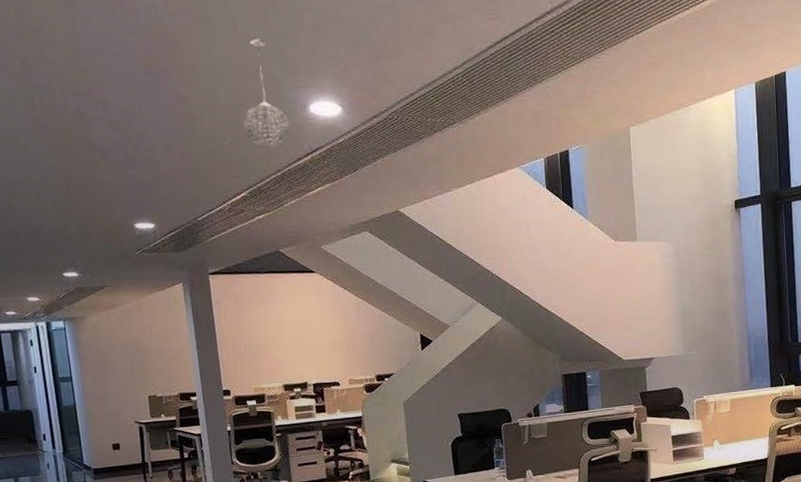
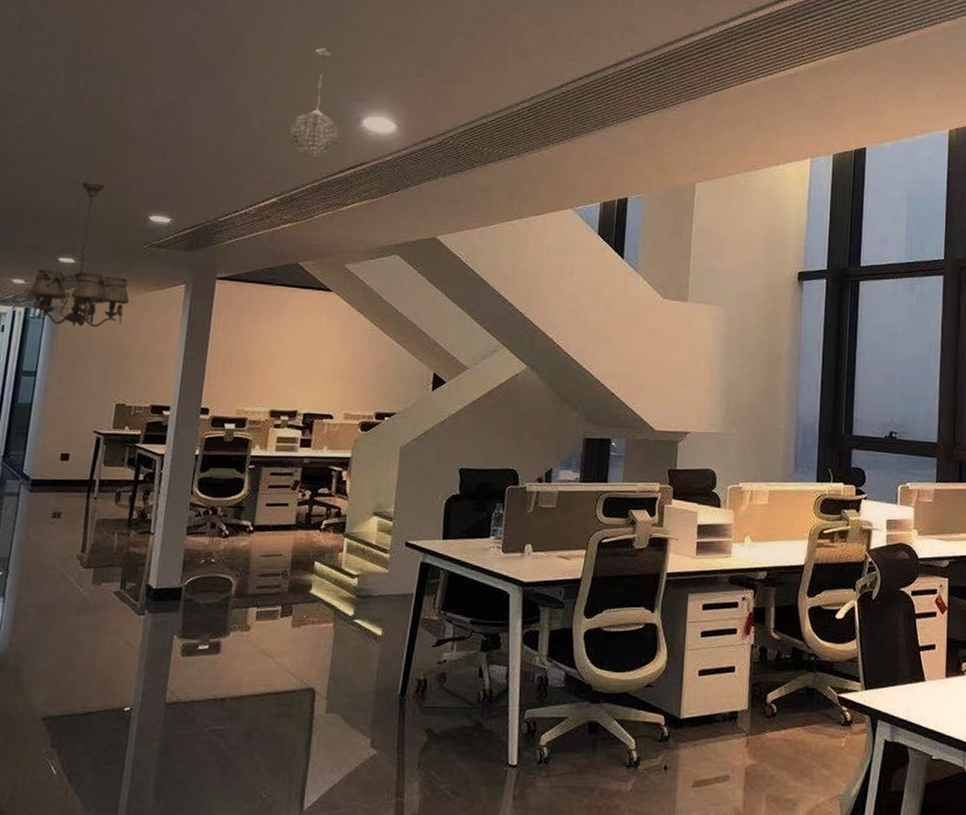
chandelier: none [46,199,136,334] -> present [30,181,129,327]

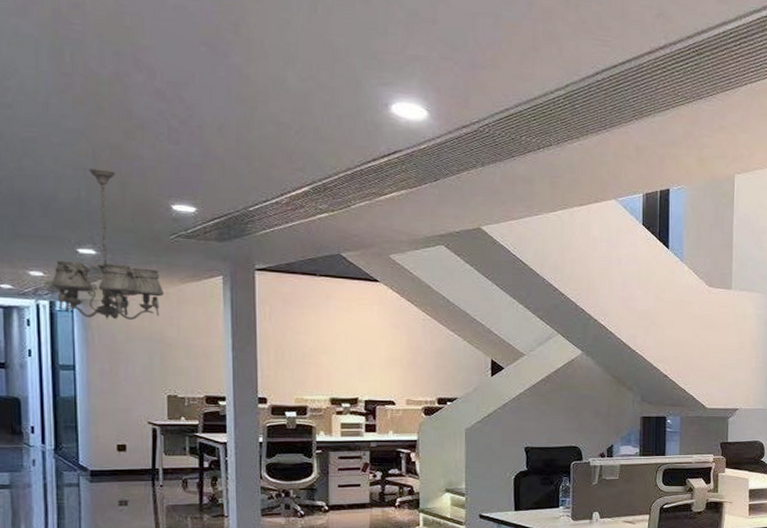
pendant light: present [290,47,339,158] -> none [314,26,367,145]

